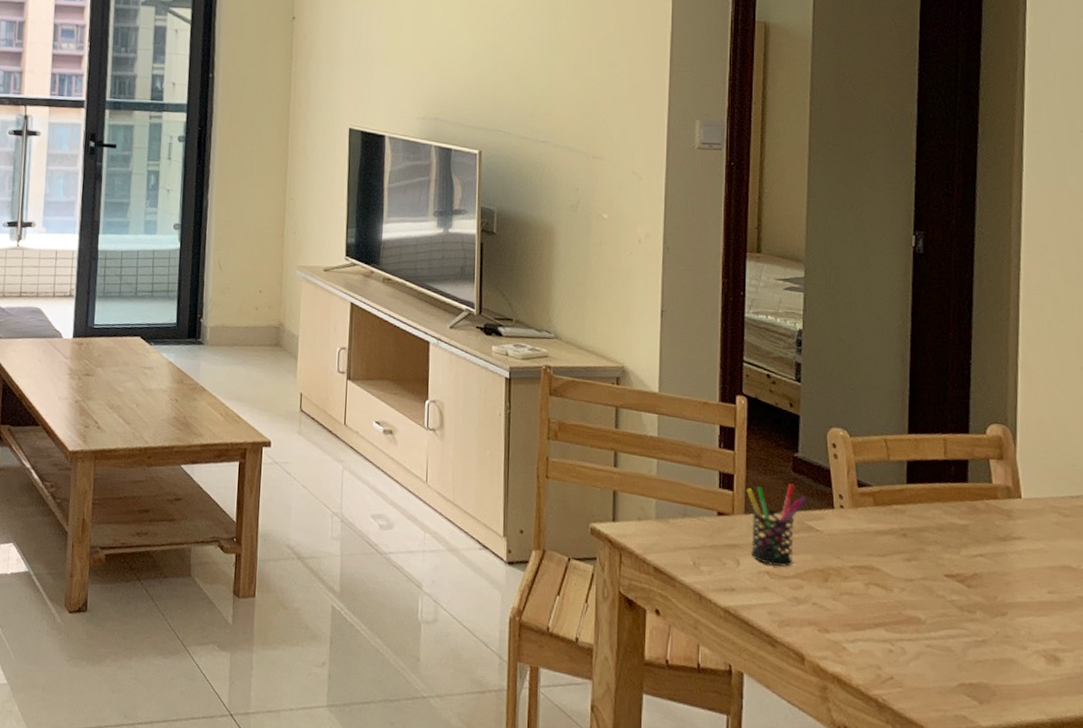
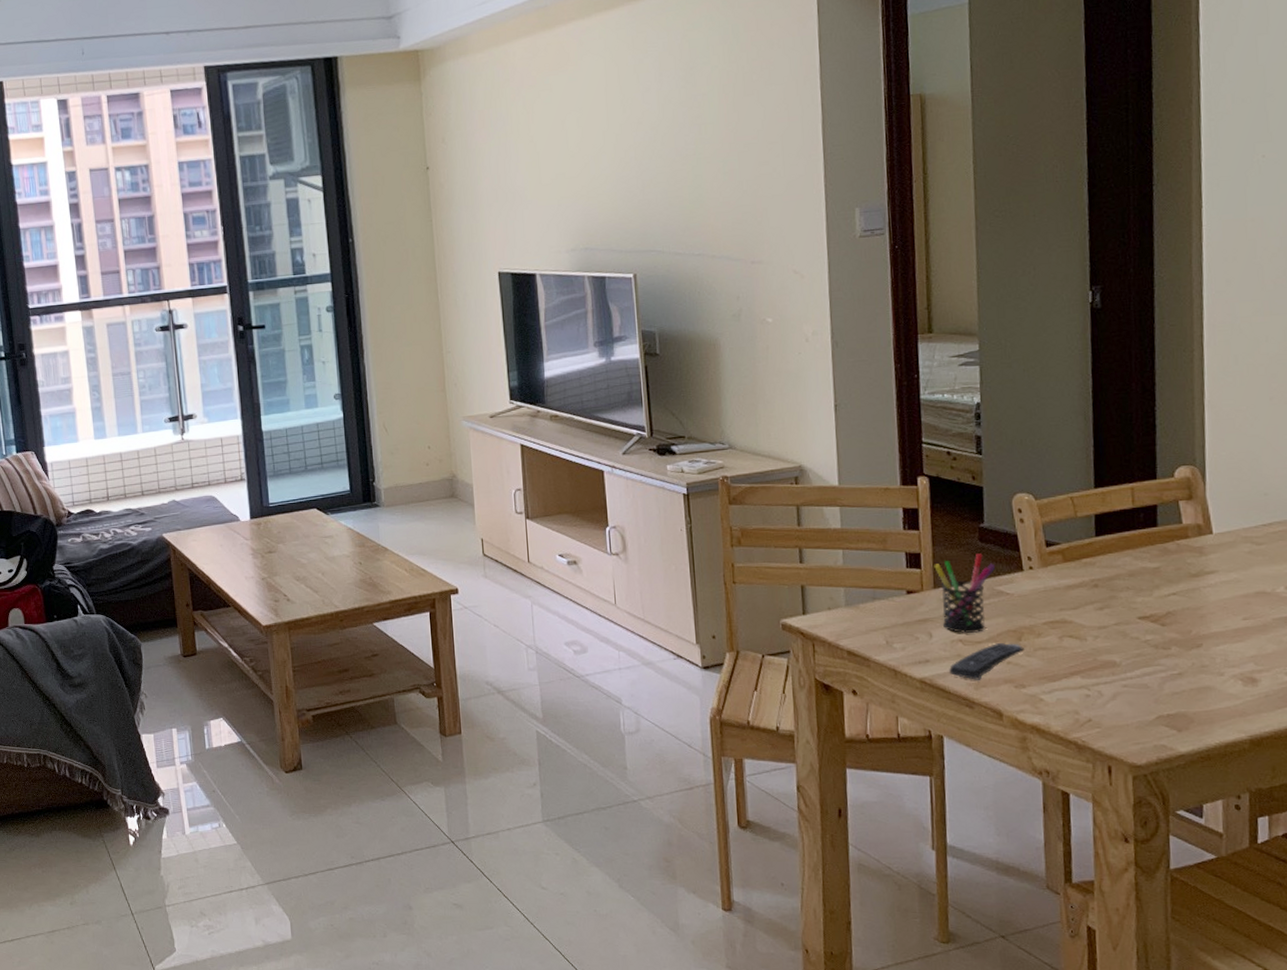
remote control: none [754,581,830,618] -> present [949,643,1024,680]

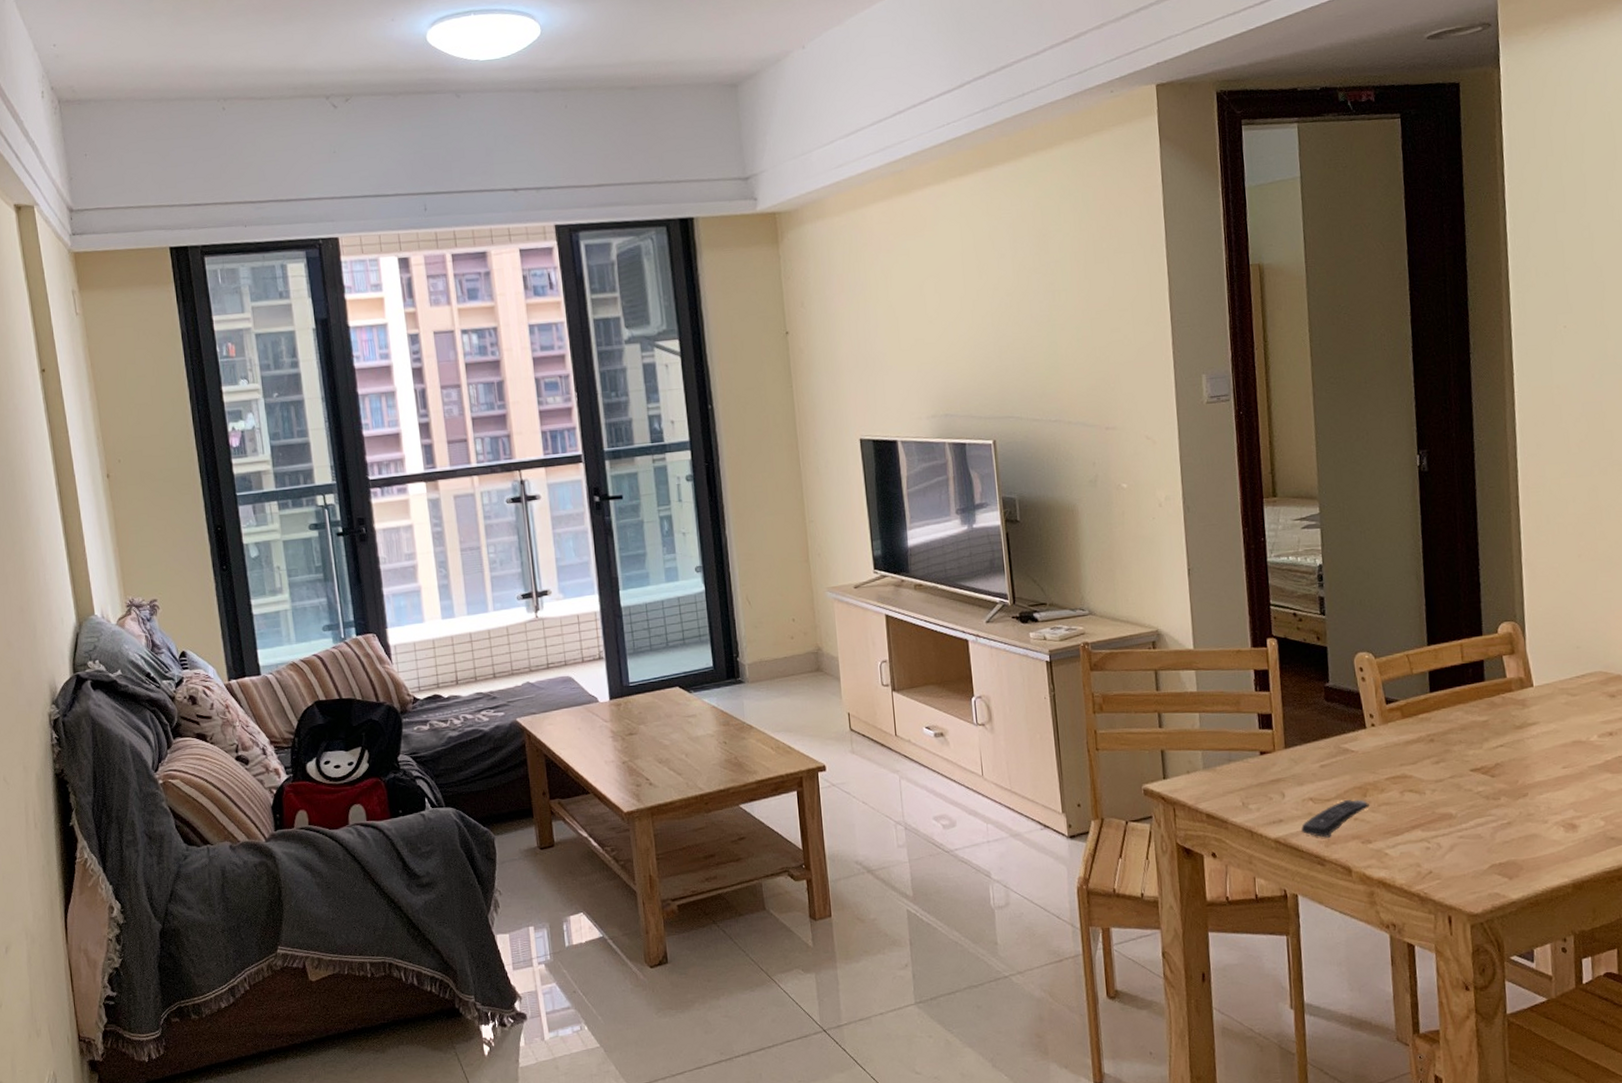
pen holder: present [934,553,995,633] -> none [1284,712,1340,792]

